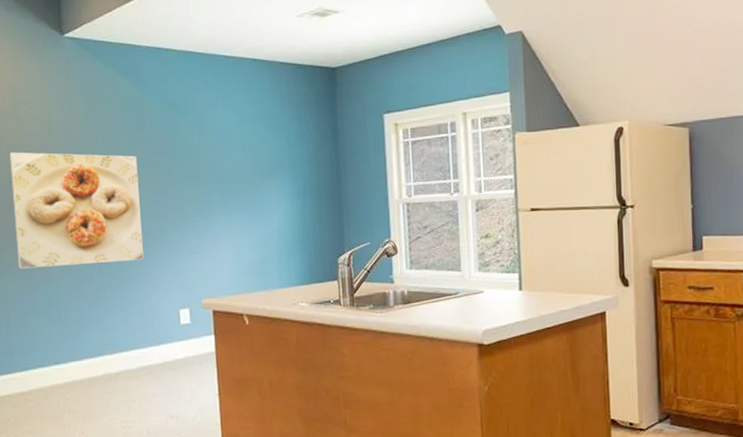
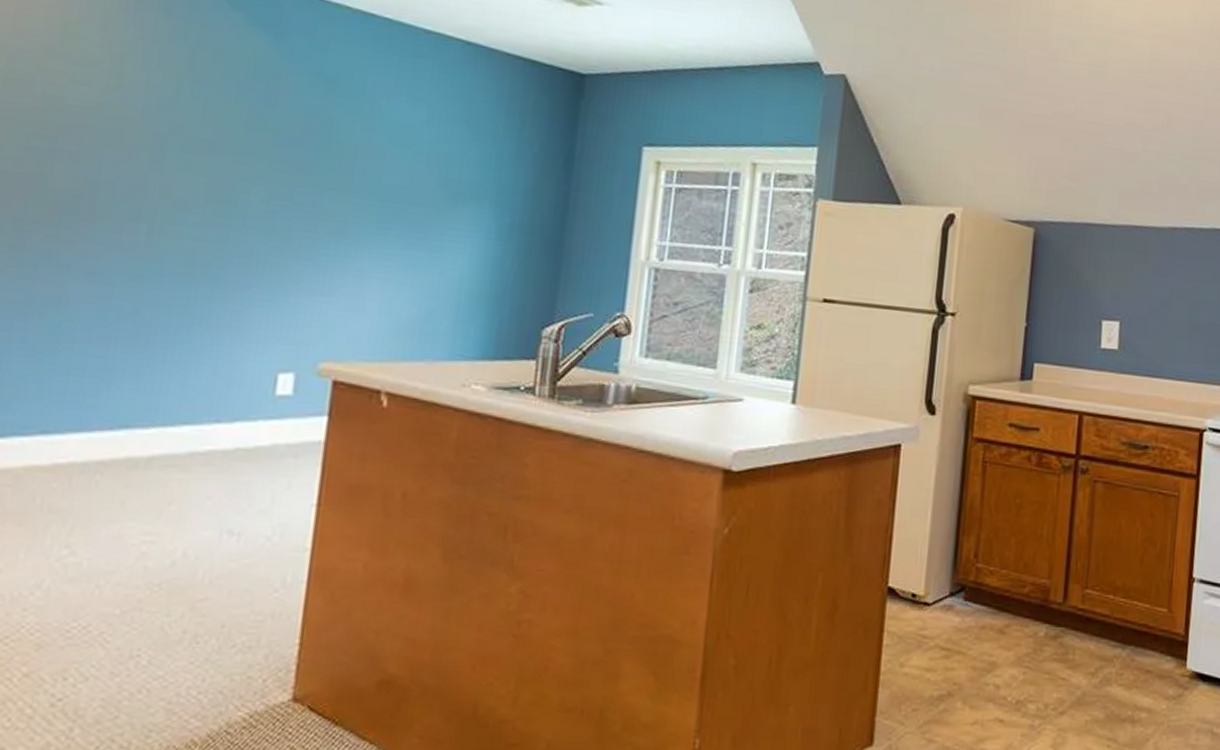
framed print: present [9,152,144,269] -> none [12,104,256,293]

